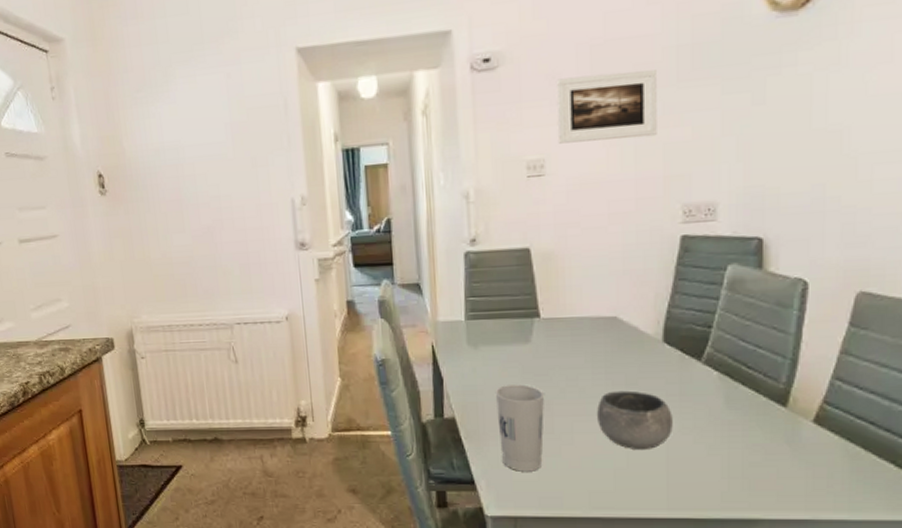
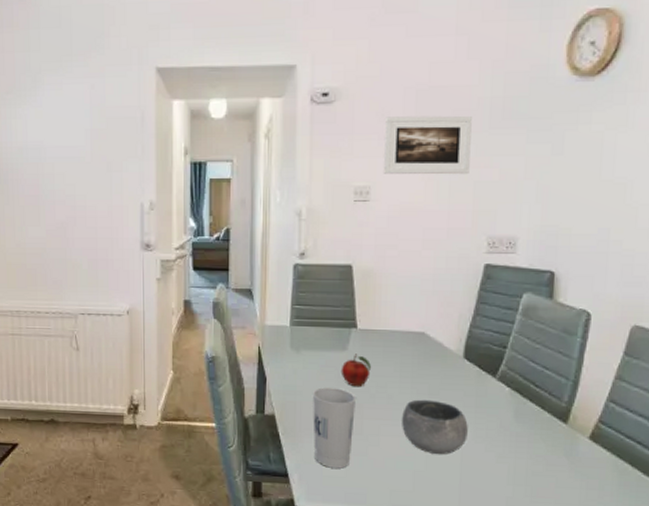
fruit: none [525,345,559,382] -> present [341,354,371,387]

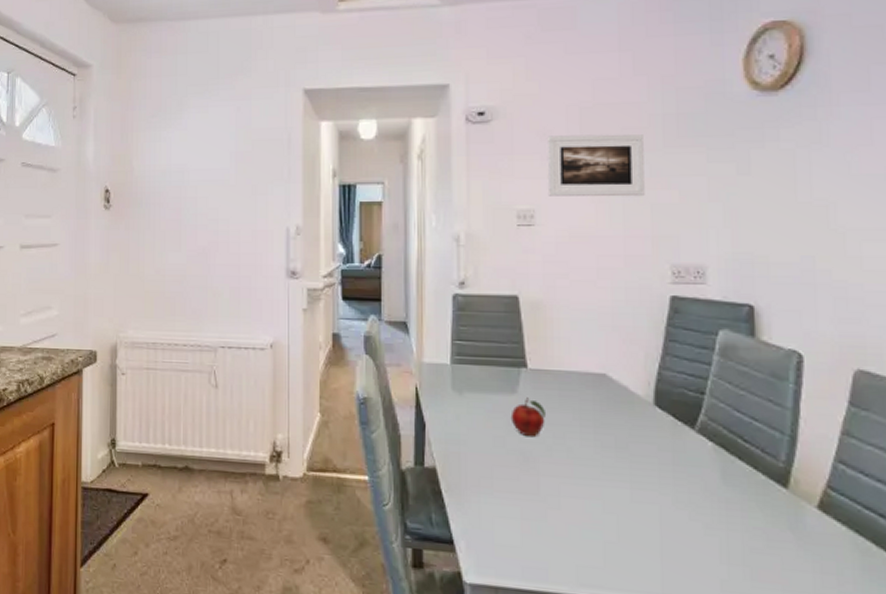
cup: present [312,387,357,469] -> none [478,436,531,536]
bowl: present [402,399,468,455] -> none [586,453,666,523]

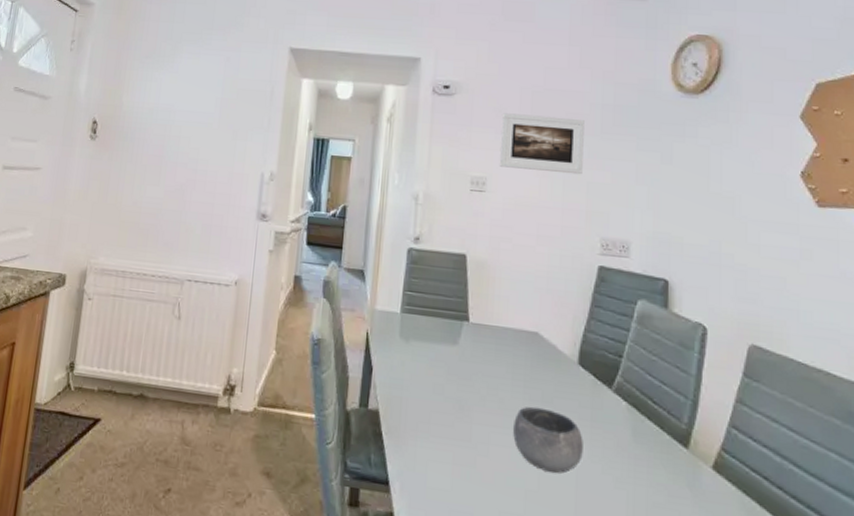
fruit: present [510,397,545,438] -> none [450,349,482,388]
bowl: none [586,453,666,523] -> present [513,406,583,474]

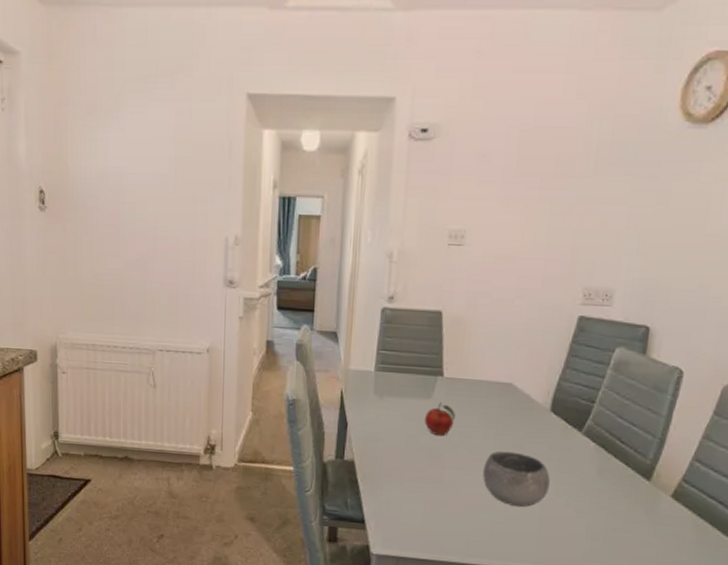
fruit: none [450,349,482,388] -> present [424,402,455,437]
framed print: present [499,113,584,175] -> none [479,157,577,222]

